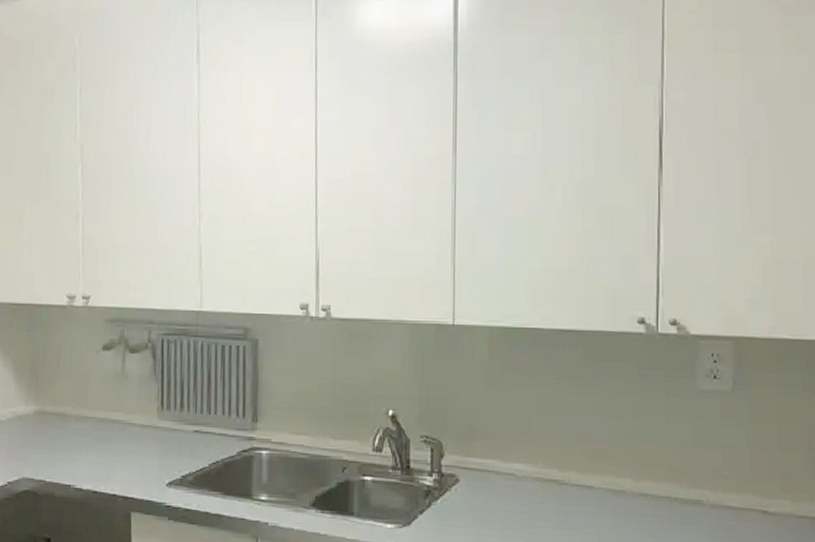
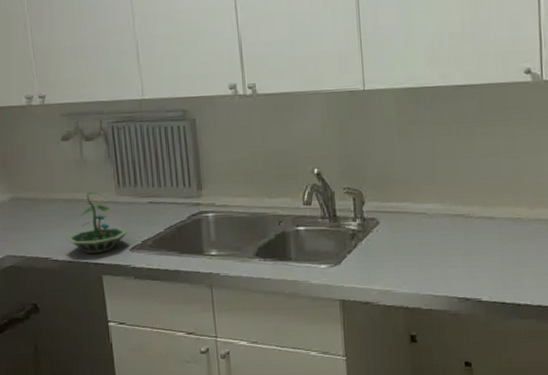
terrarium: none [93,411,168,486] -> present [66,191,129,254]

